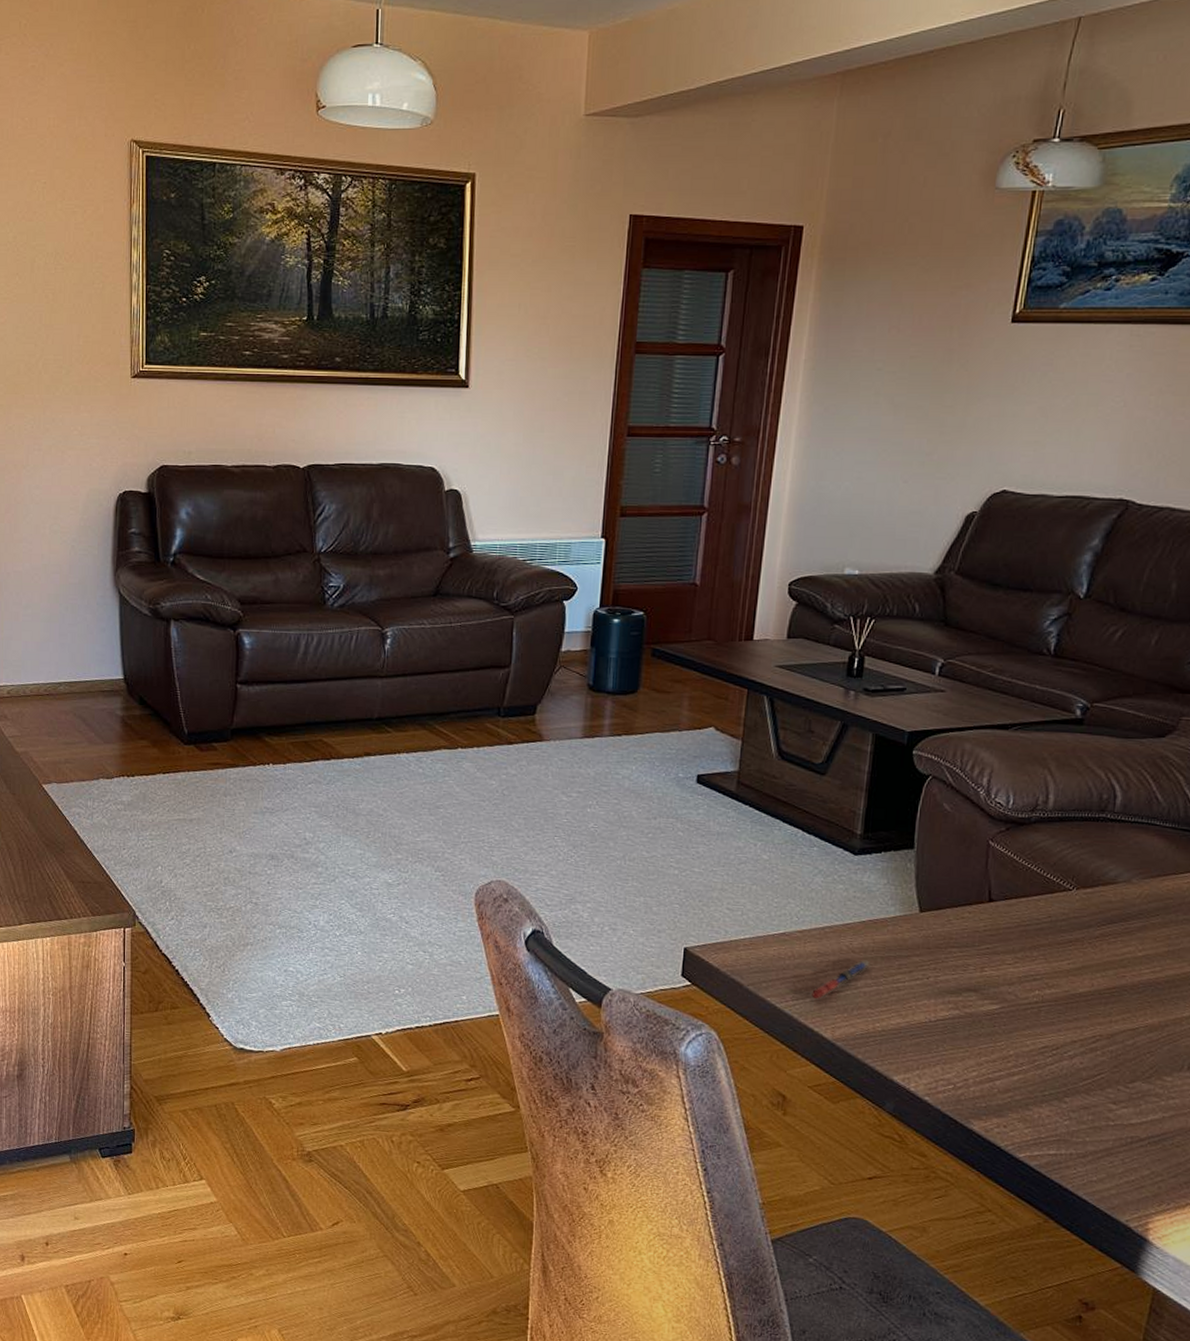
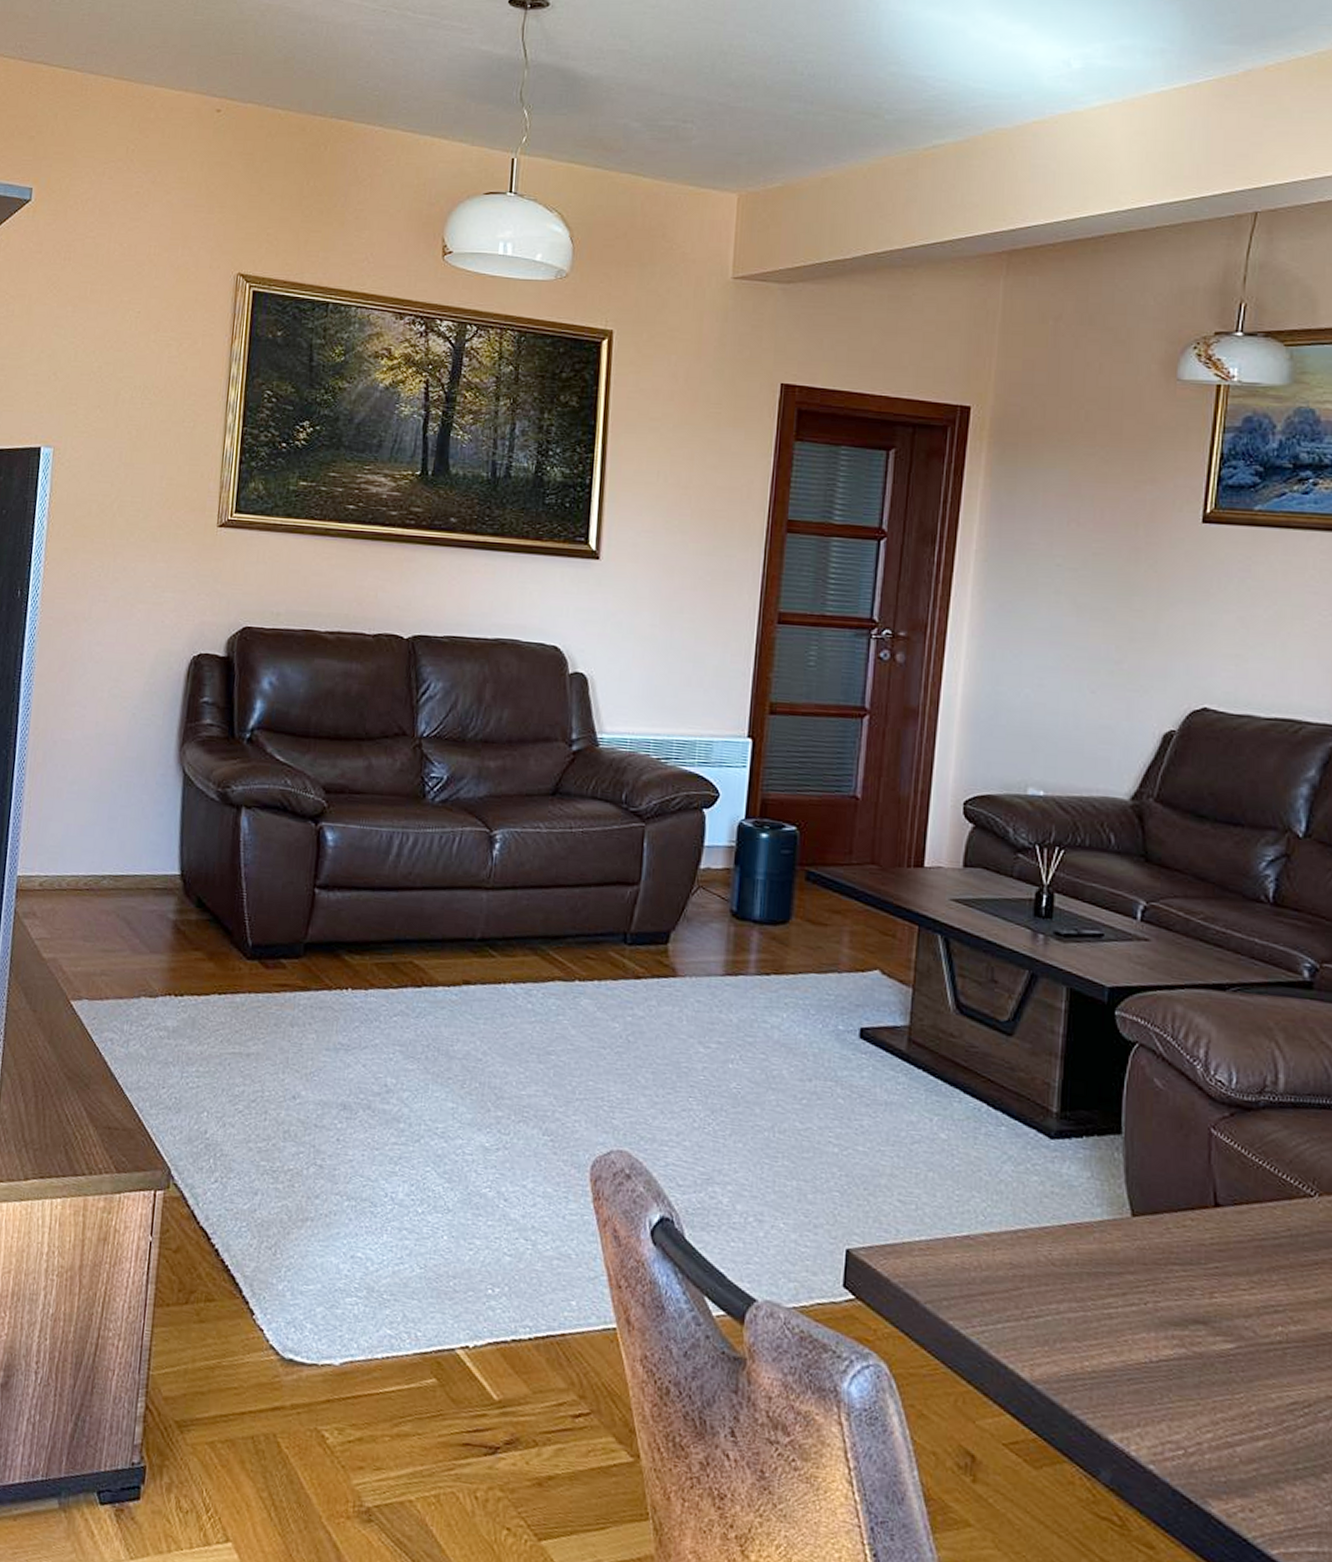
pen: present [809,960,873,999] -> none [1001,1275,1078,1325]

